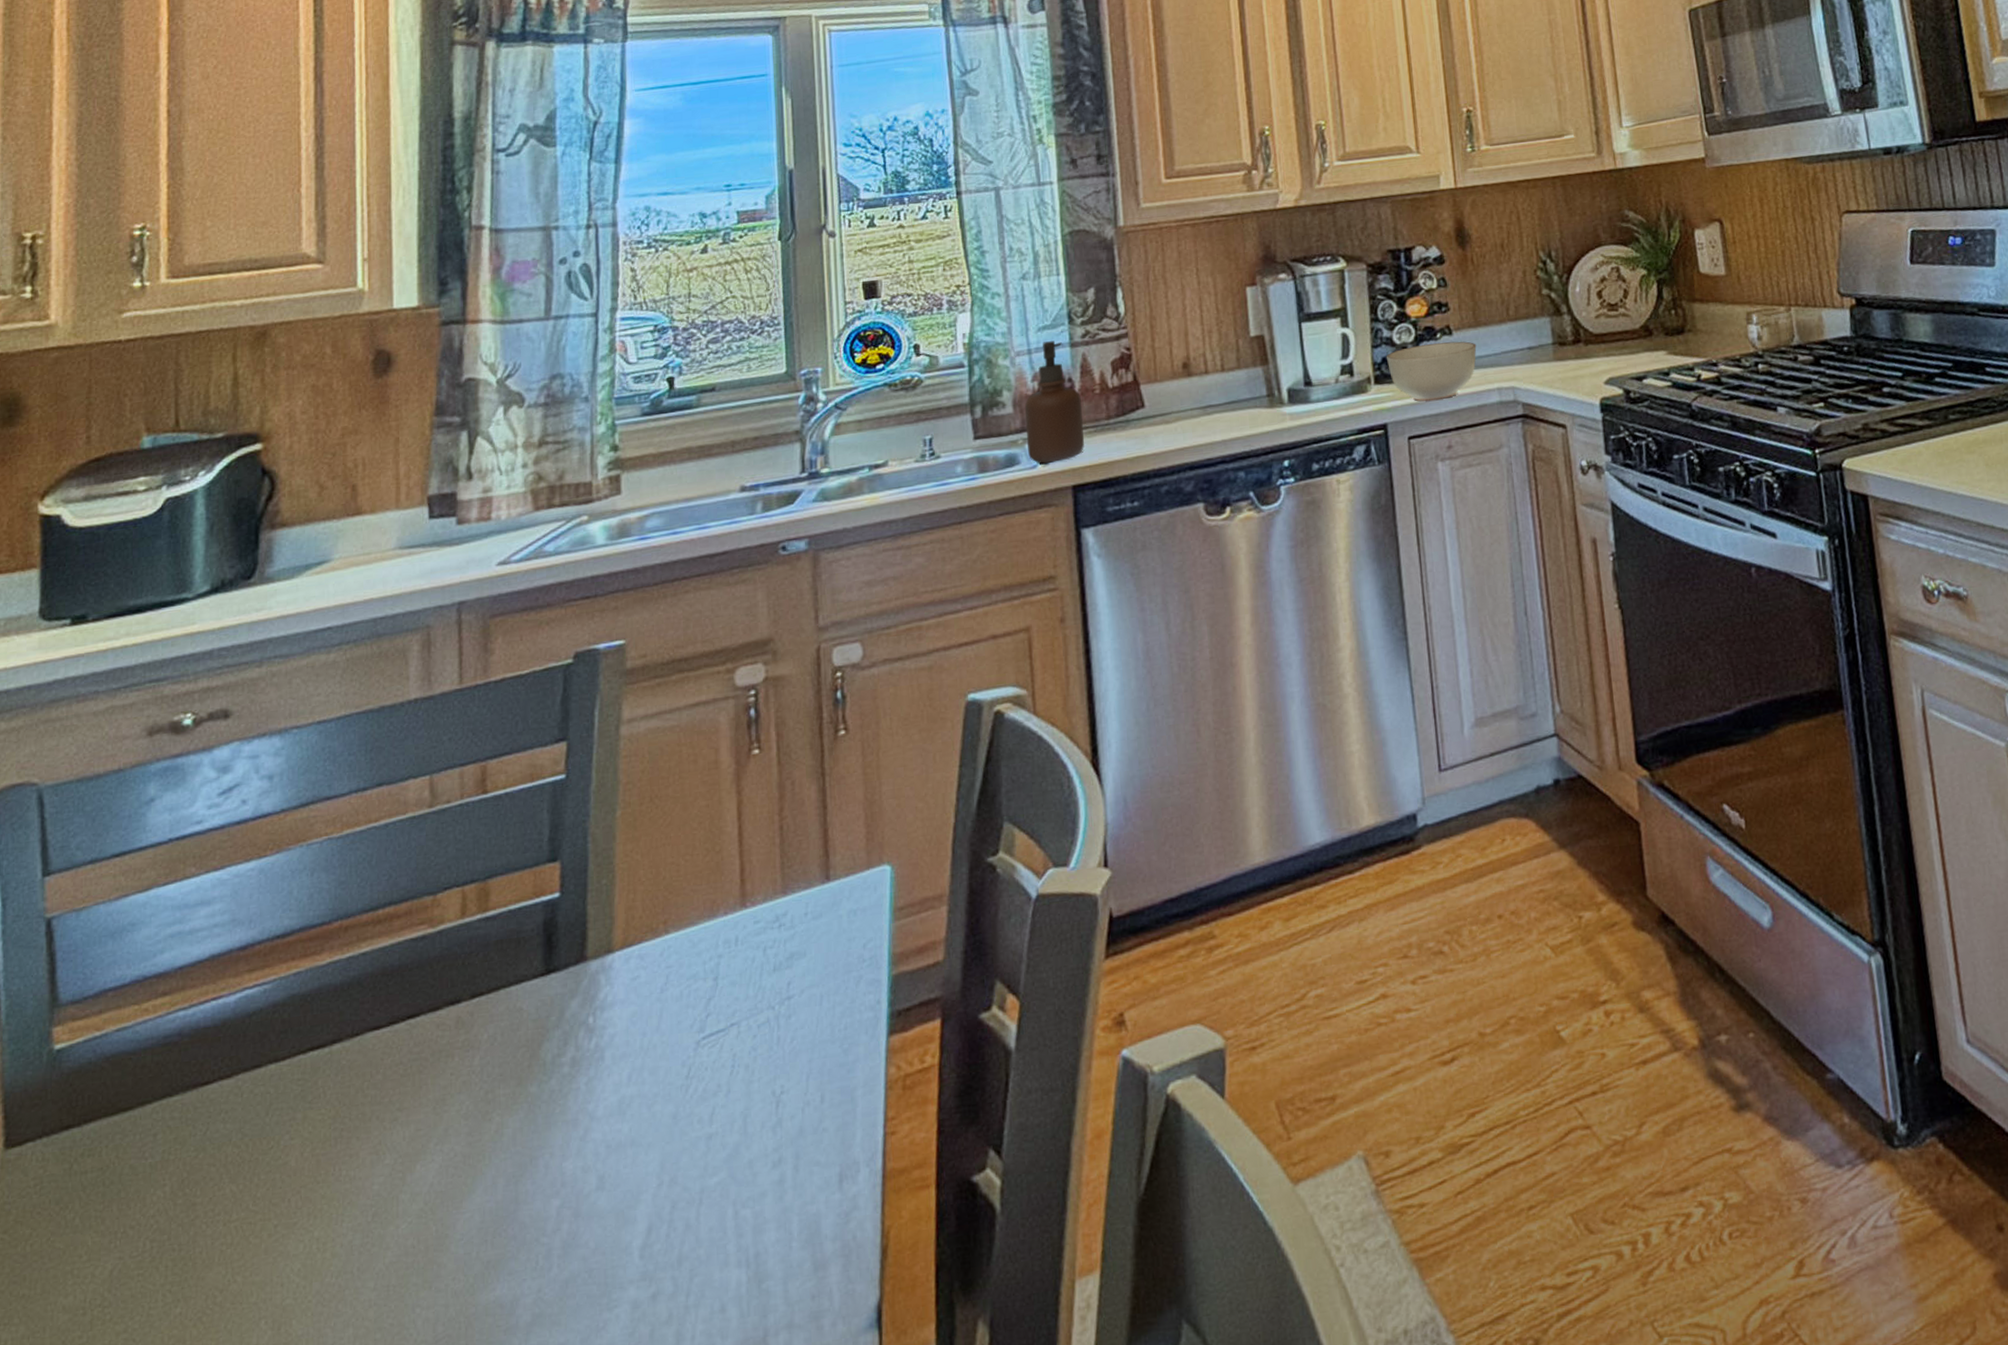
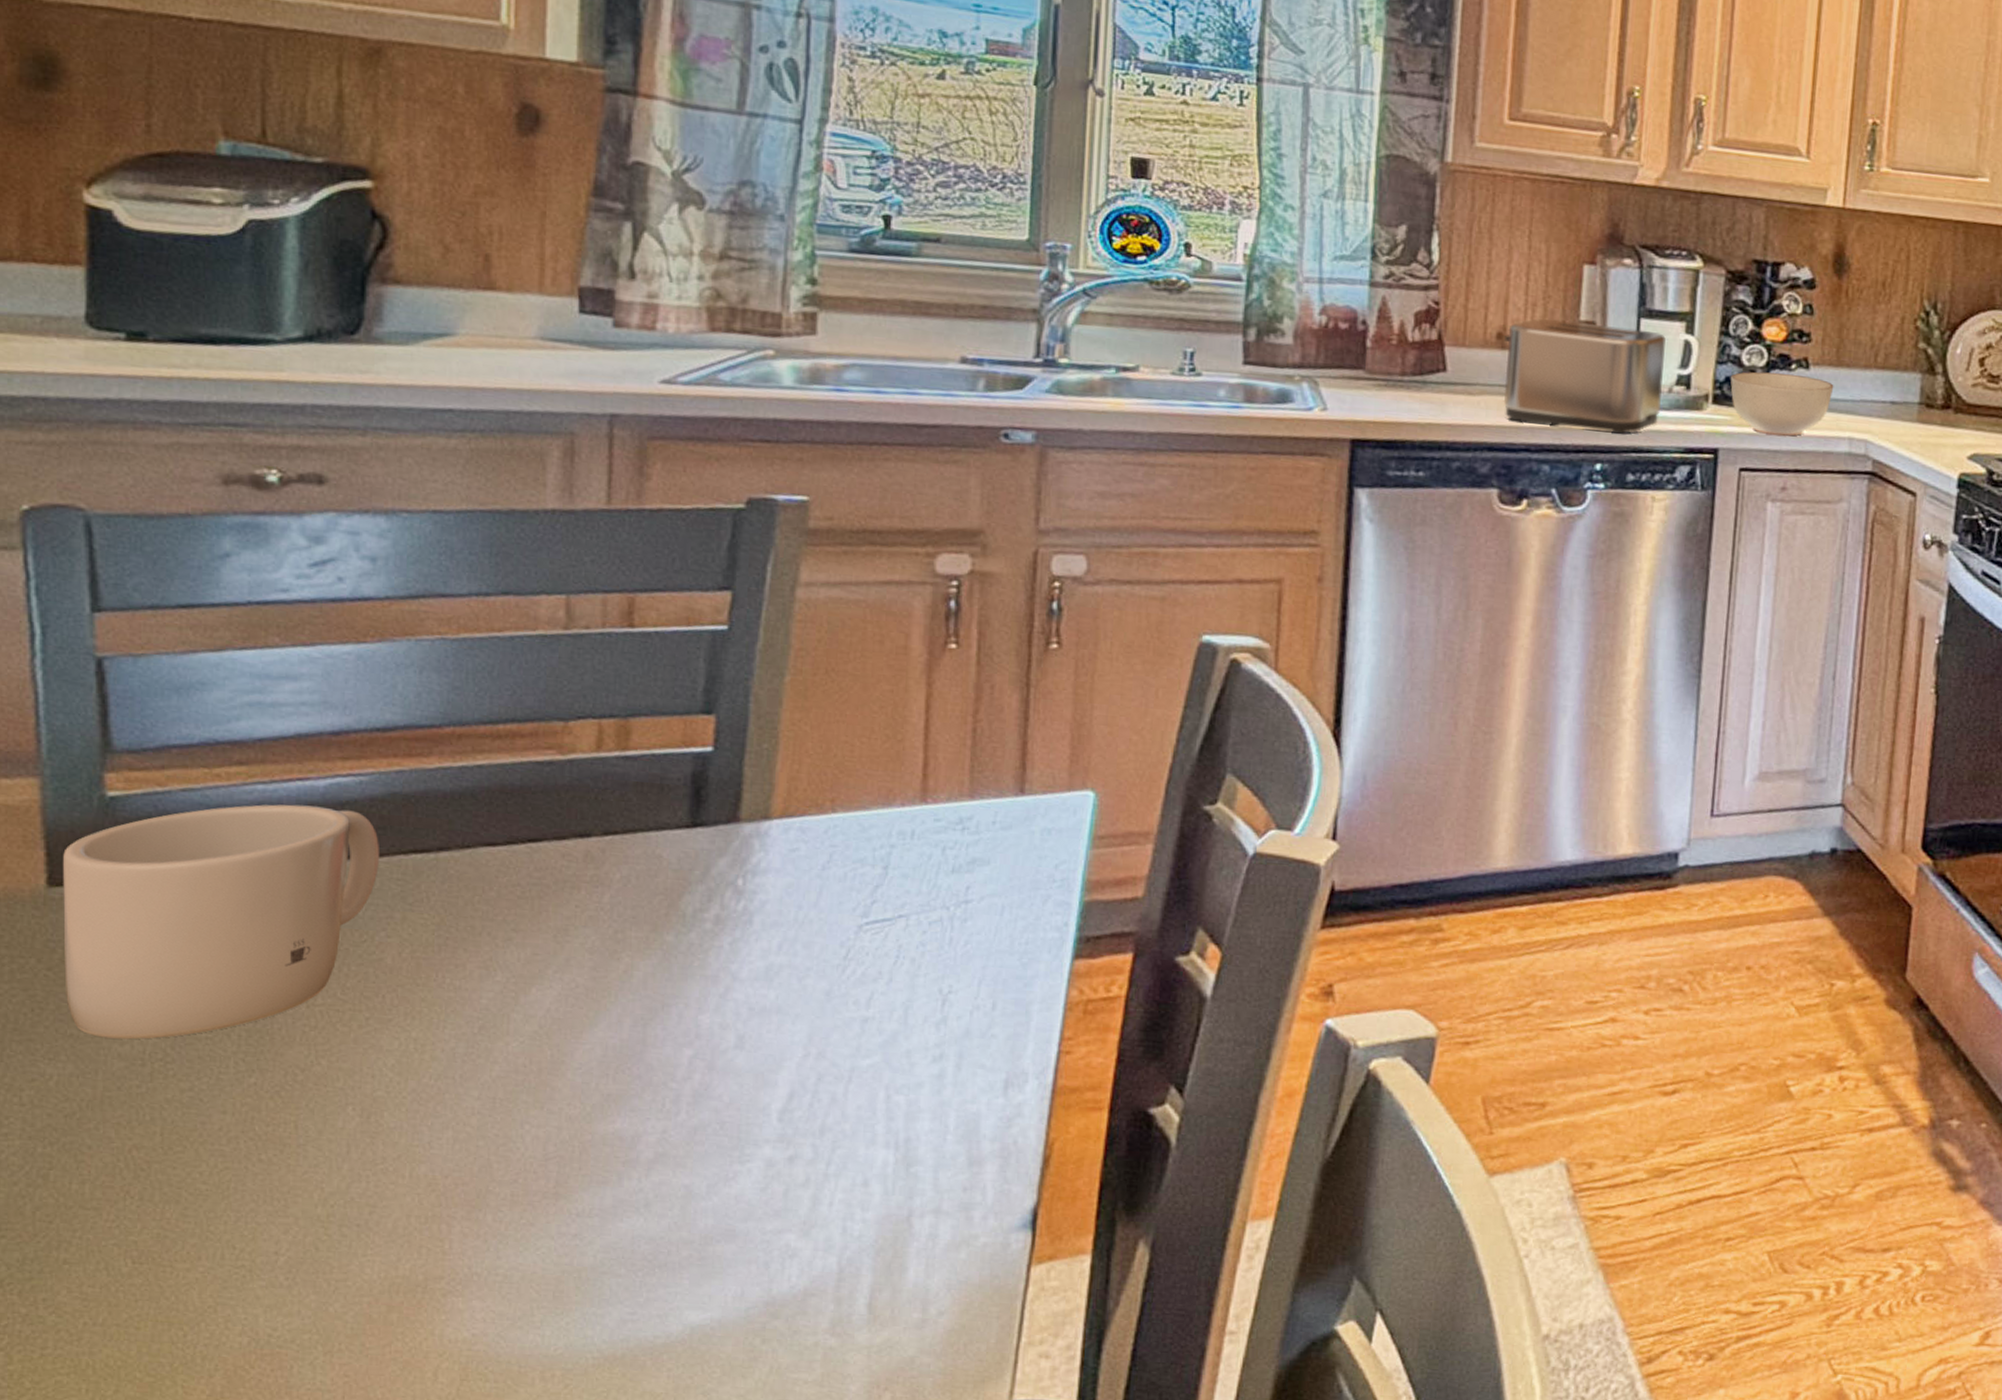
mug: none [17,1019,283,1293] -> present [63,804,381,1040]
soap dispenser: present [1024,341,1084,464] -> none [1304,273,1374,410]
toaster: none [1189,331,1332,439] -> present [1503,318,1666,434]

